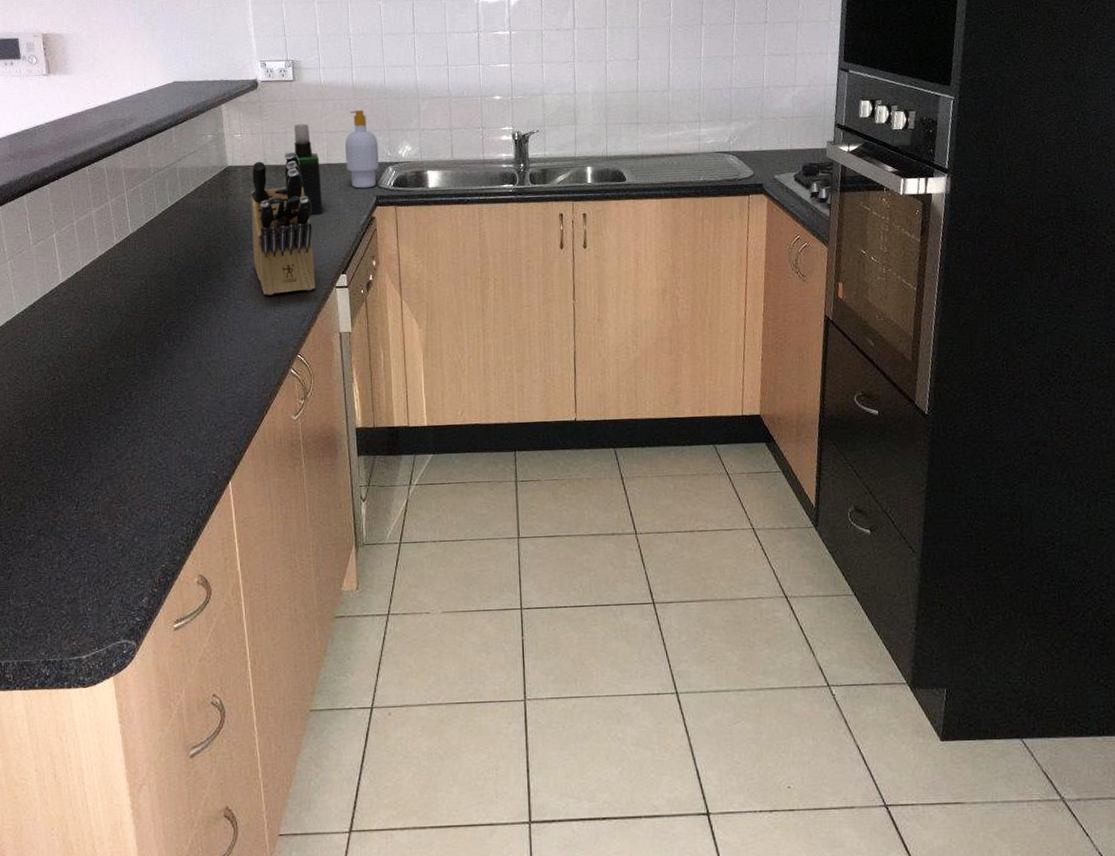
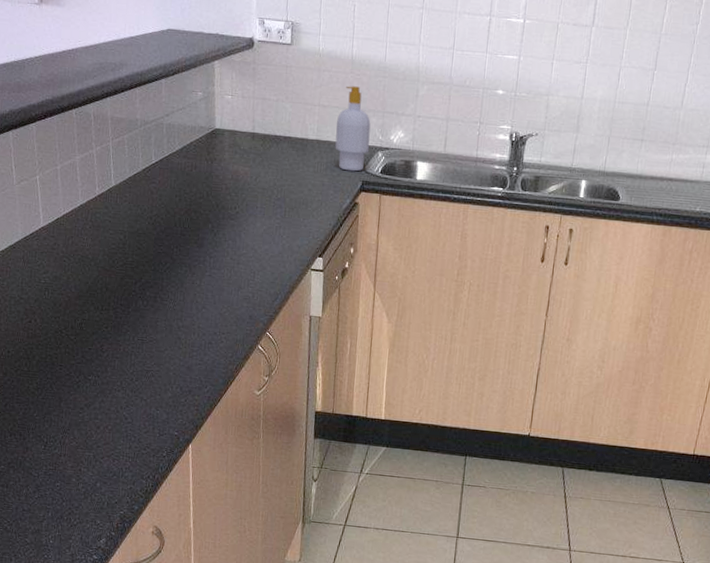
knife block: present [251,151,316,296] -> none [232,121,296,270]
spray bottle: present [294,124,323,216] -> none [284,93,309,193]

